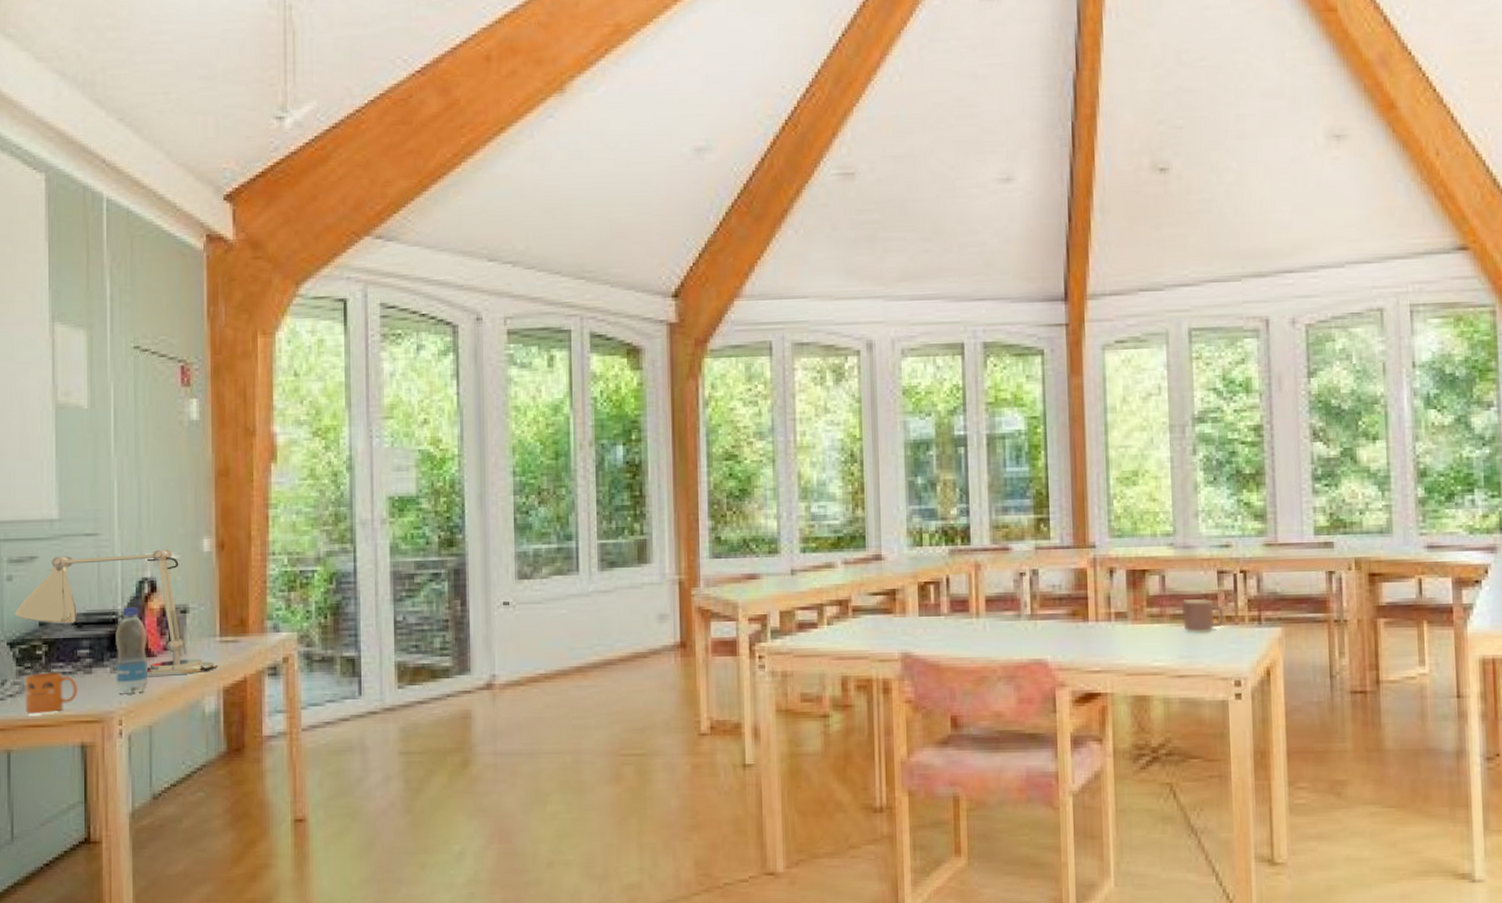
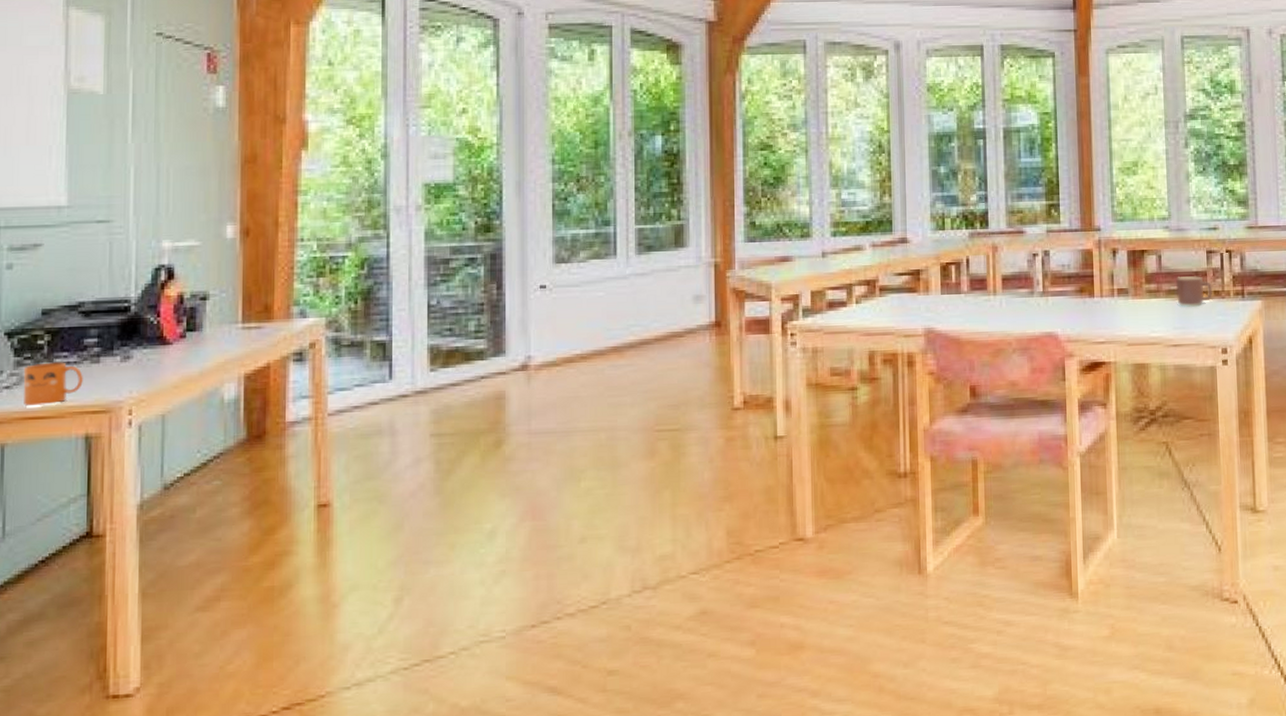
desk lamp: present [15,549,219,677] -> none [14,236,240,366]
bottle: present [116,606,147,694] -> none [126,294,162,383]

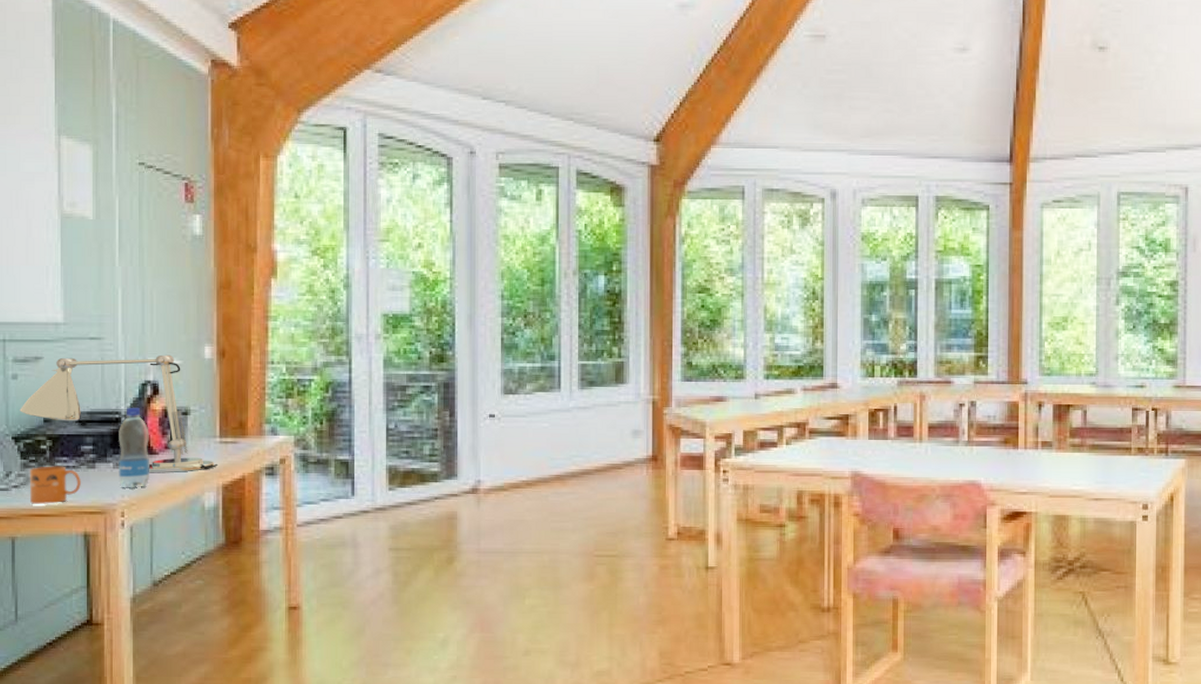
desk lamp: none [14,236,240,366] -> present [20,354,218,473]
bottle: none [126,294,162,383] -> present [119,407,149,488]
mug: present [1175,276,1213,308] -> none [1099,432,1136,464]

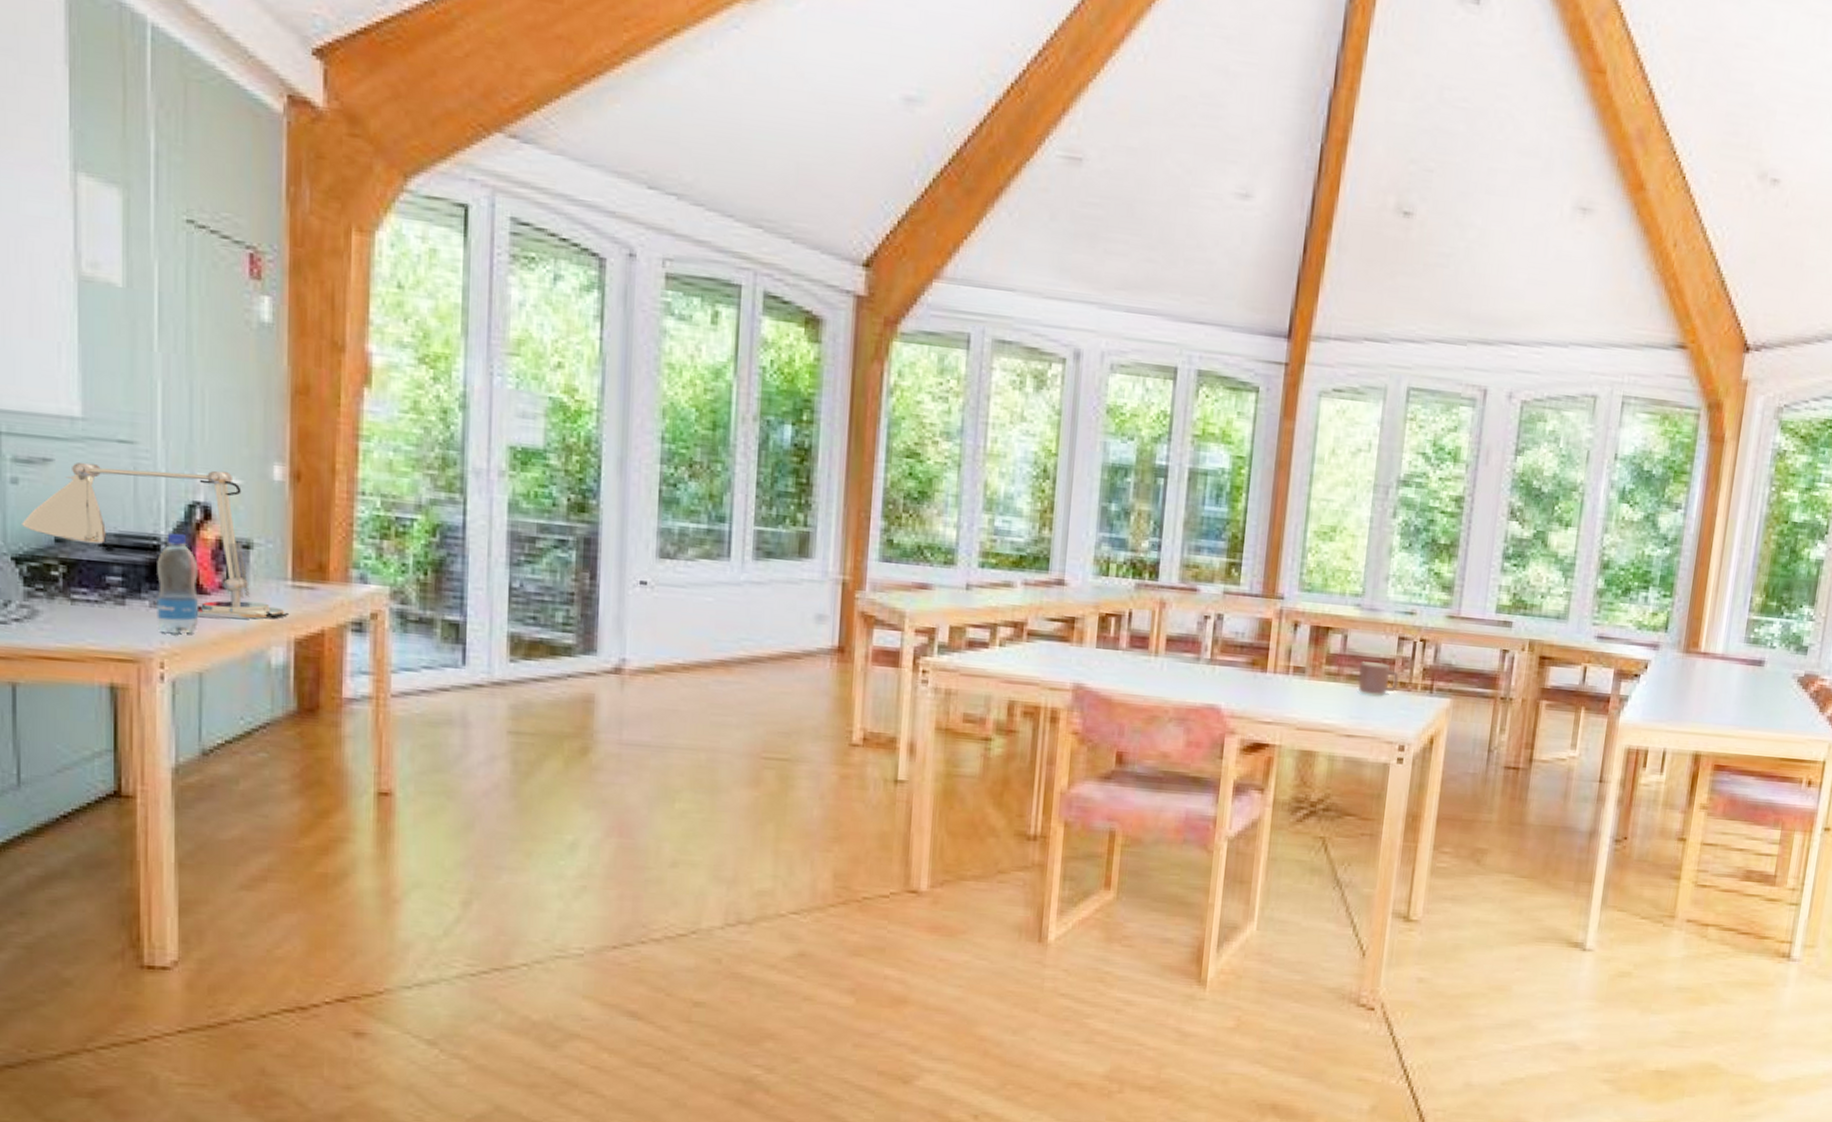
mug: present [29,466,81,504] -> none [35,597,106,646]
mug: none [1099,432,1136,464] -> present [1358,661,1399,698]

